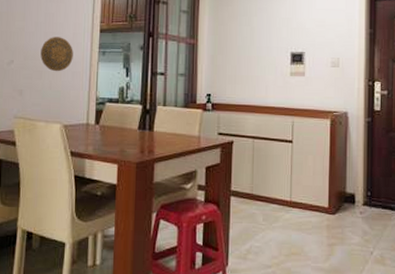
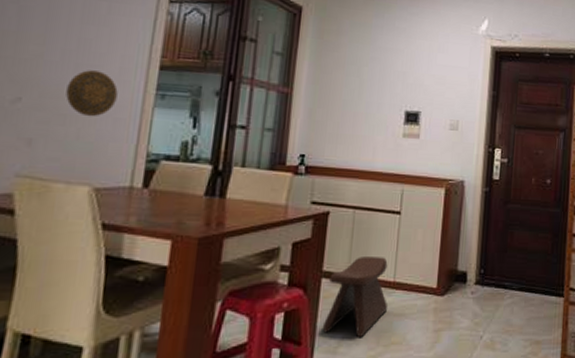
stool: none [234,179,287,247] -> present [322,257,388,337]

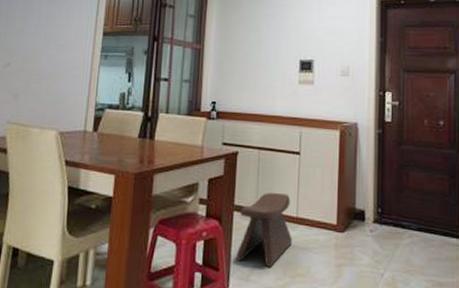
decorative plate: present [66,70,118,117] -> none [39,39,74,76]

